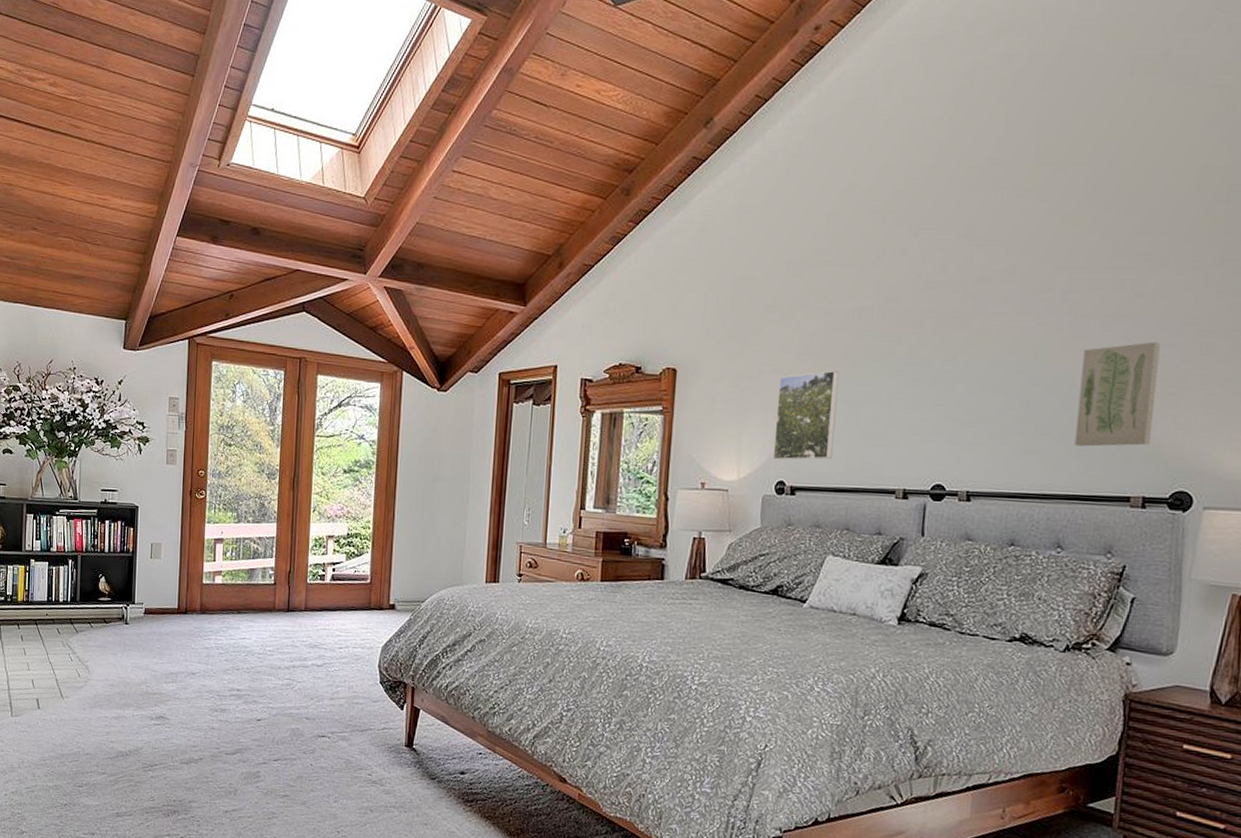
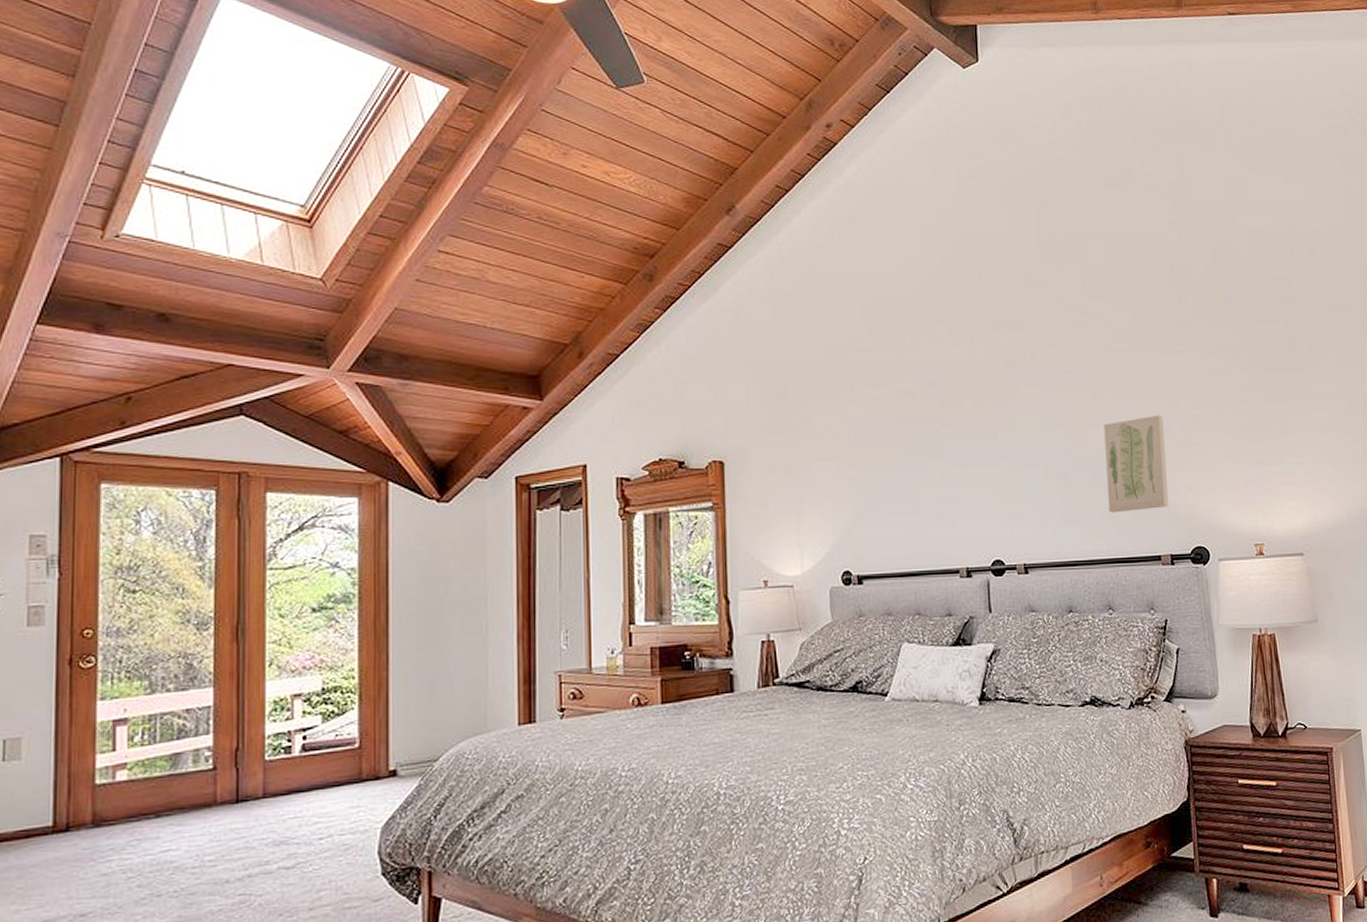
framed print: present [772,370,840,461] -> none [832,454,895,550]

